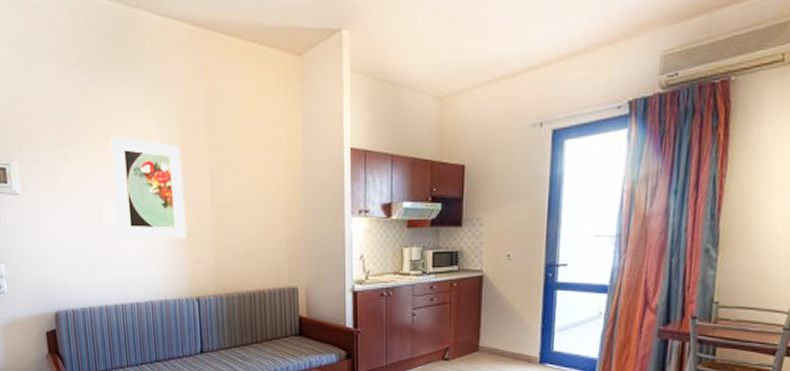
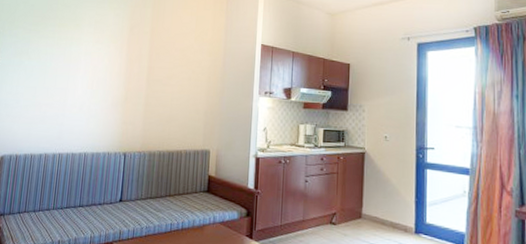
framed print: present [110,136,187,239] -> none [67,21,129,103]

